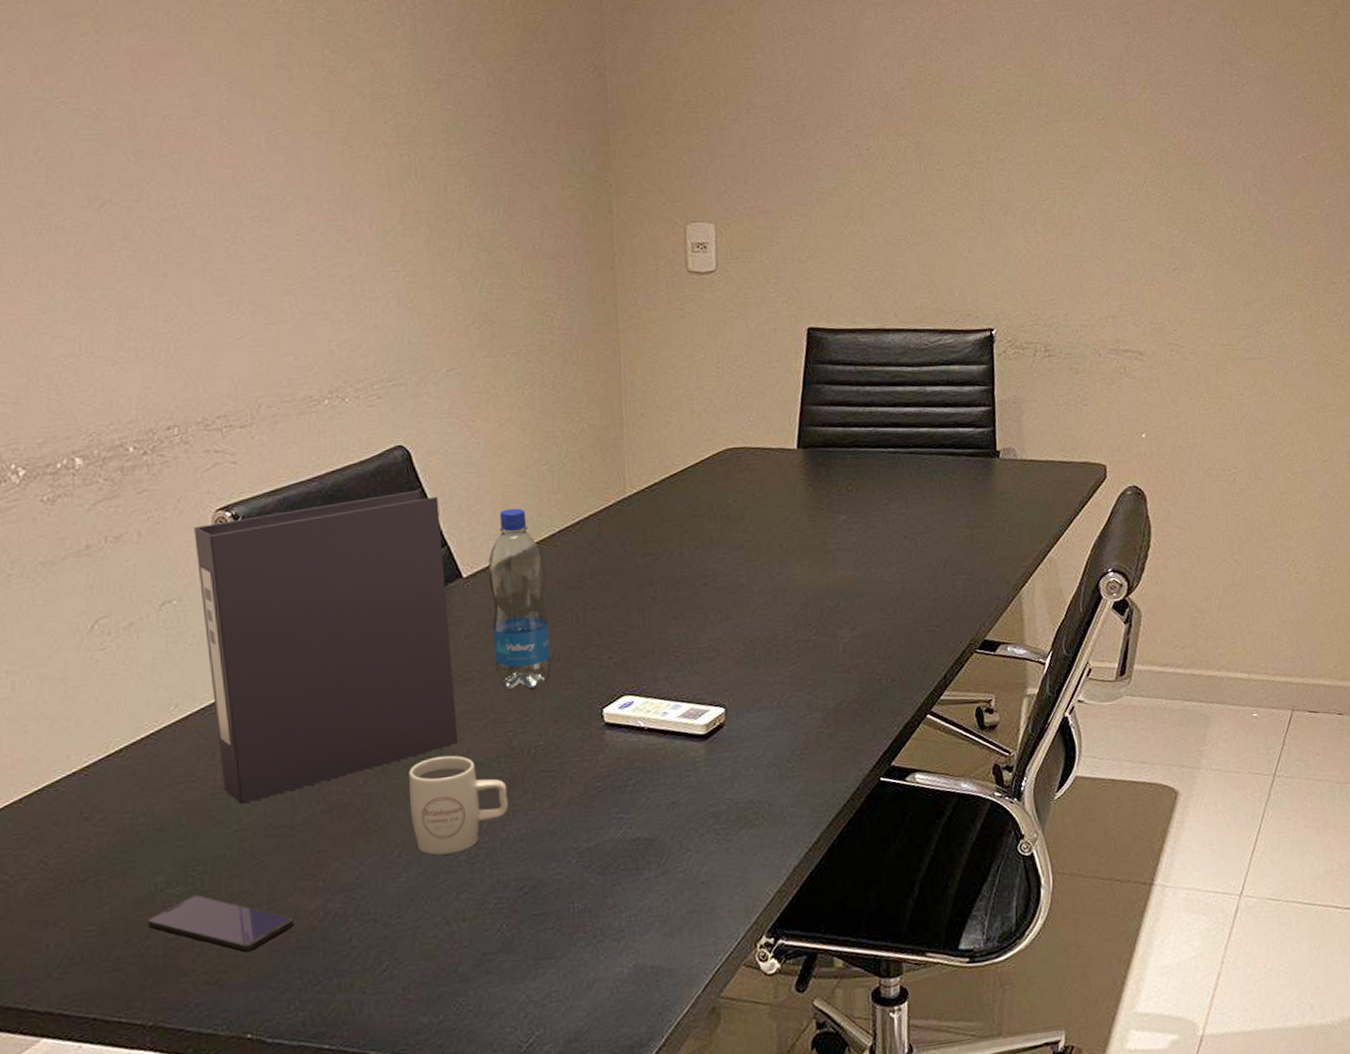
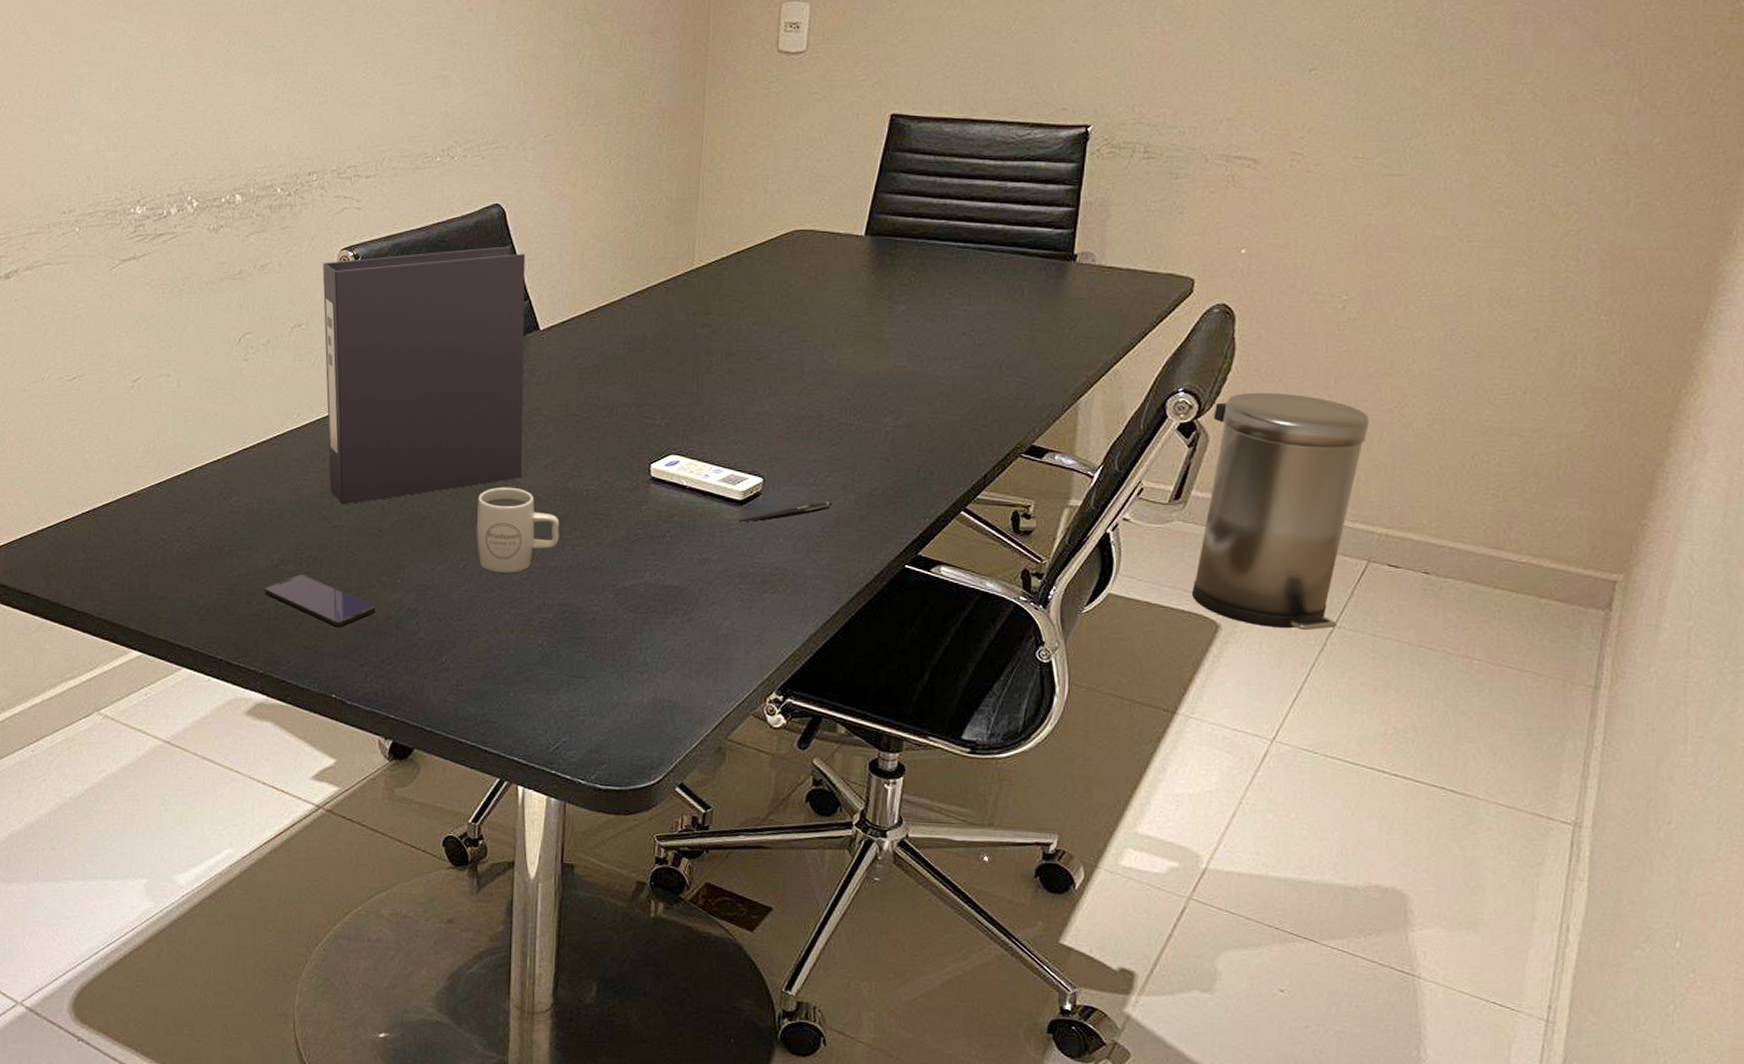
bottle: present [488,508,551,691] -> none [560,270,613,439]
pen: none [704,723,799,759] -> present [738,501,832,523]
pedal bin: none [1141,563,1276,786] -> present [1192,392,1369,631]

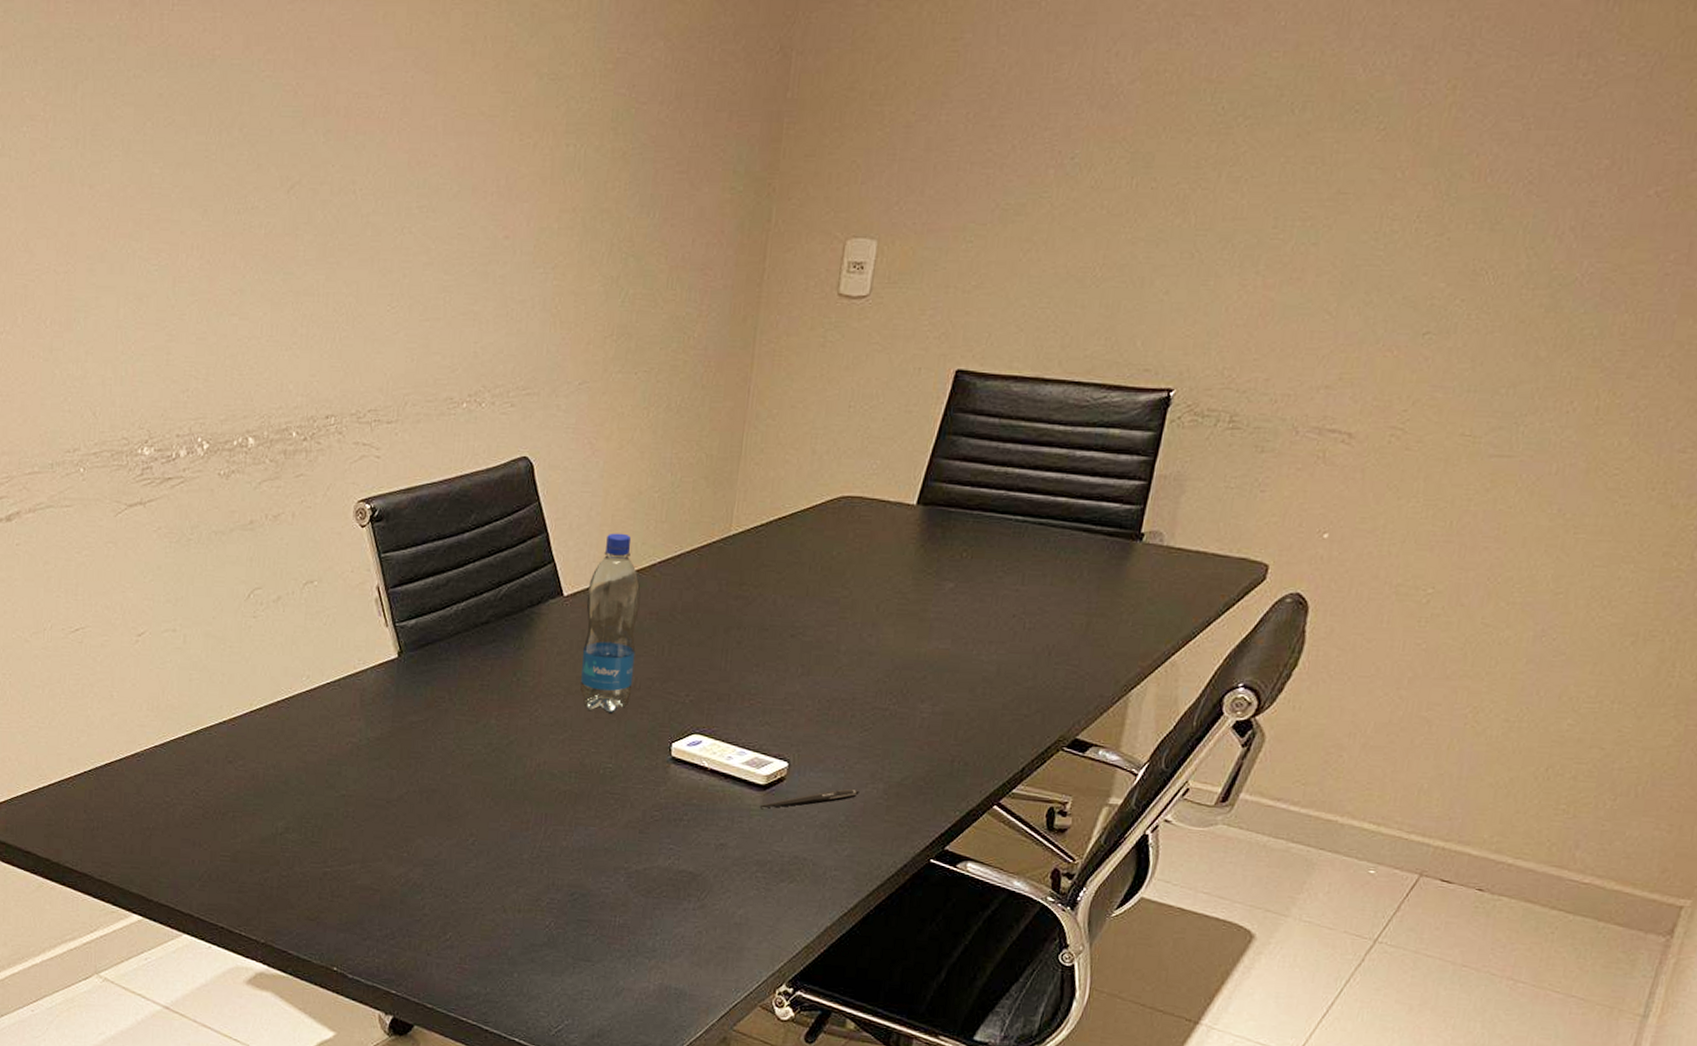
smartphone: present [264,574,376,628] -> none [268,843,381,900]
binder: present [322,246,526,505] -> none [337,503,553,774]
mug: present [476,487,560,573] -> none [486,761,574,852]
bottle: none [560,270,613,439] -> present [580,533,641,714]
pedal bin: present [1192,392,1369,631] -> none [1229,690,1441,945]

